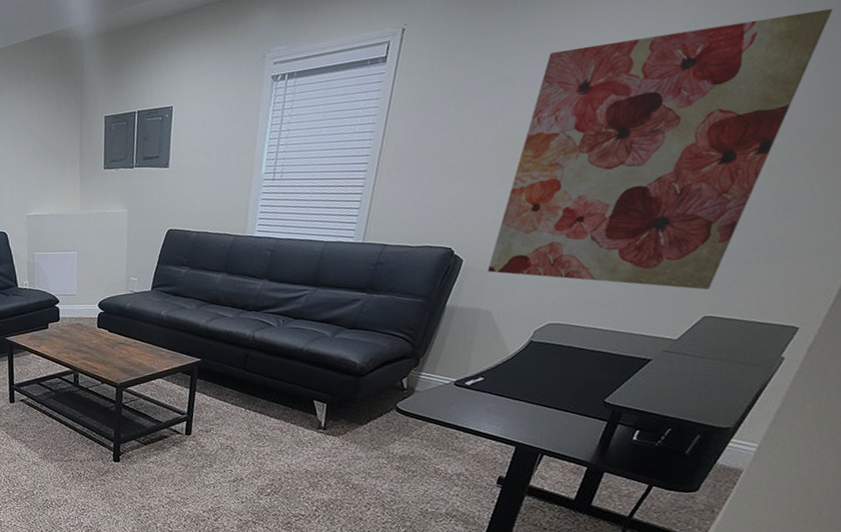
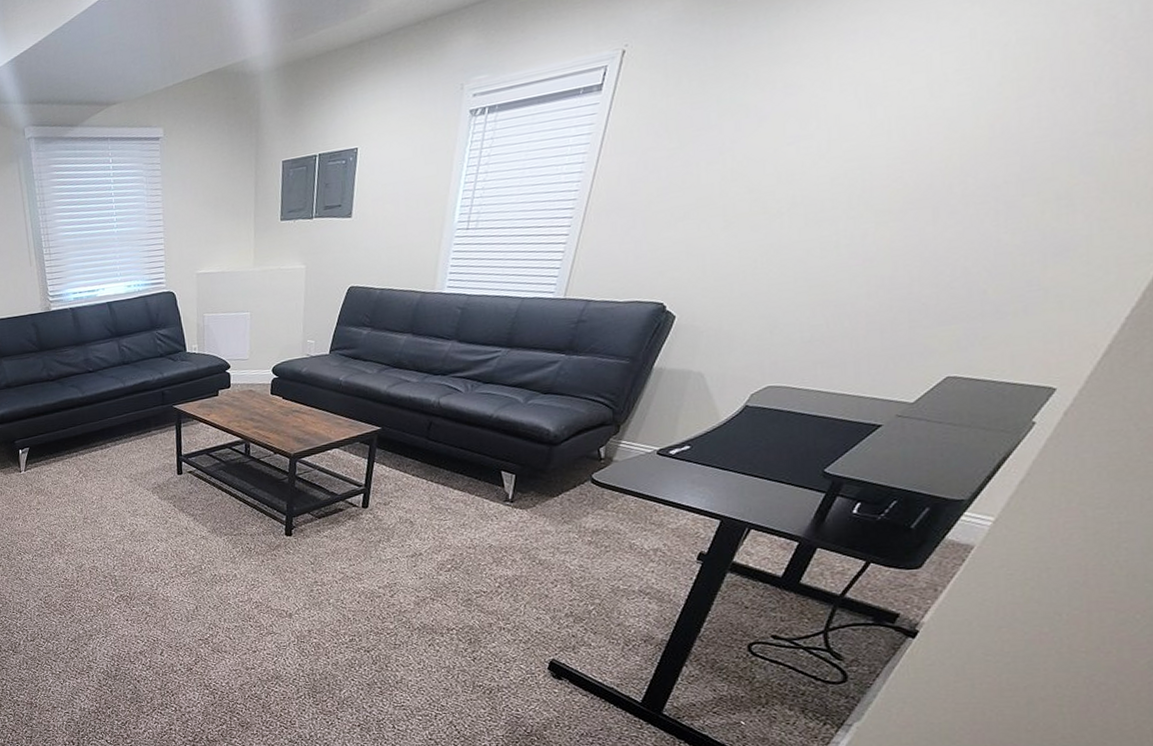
wall art: present [487,8,833,290] -> none [702,11,1140,347]

